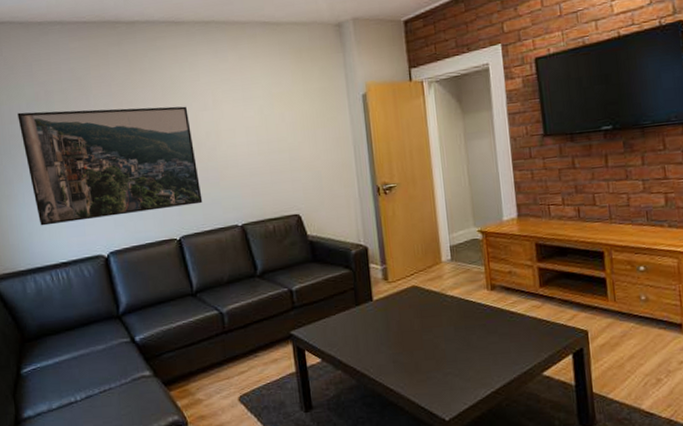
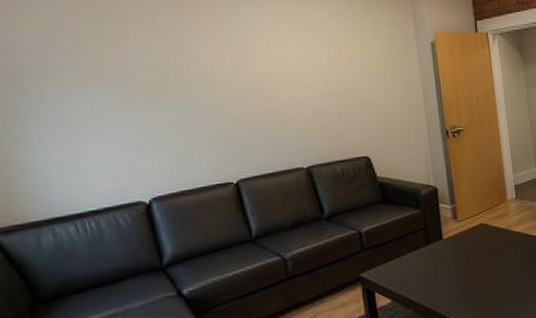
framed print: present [17,106,203,226] -> none [34,41,264,170]

